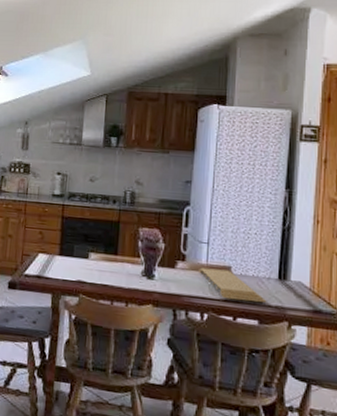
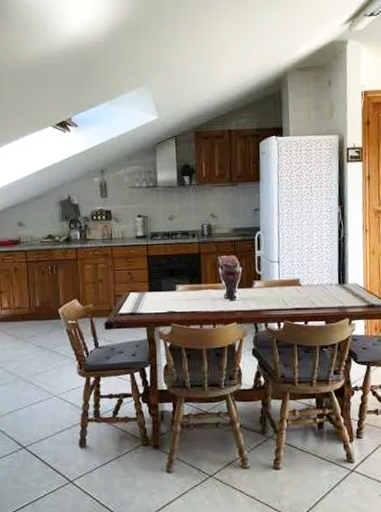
cutting board: present [199,267,267,303] -> none [273,283,331,307]

